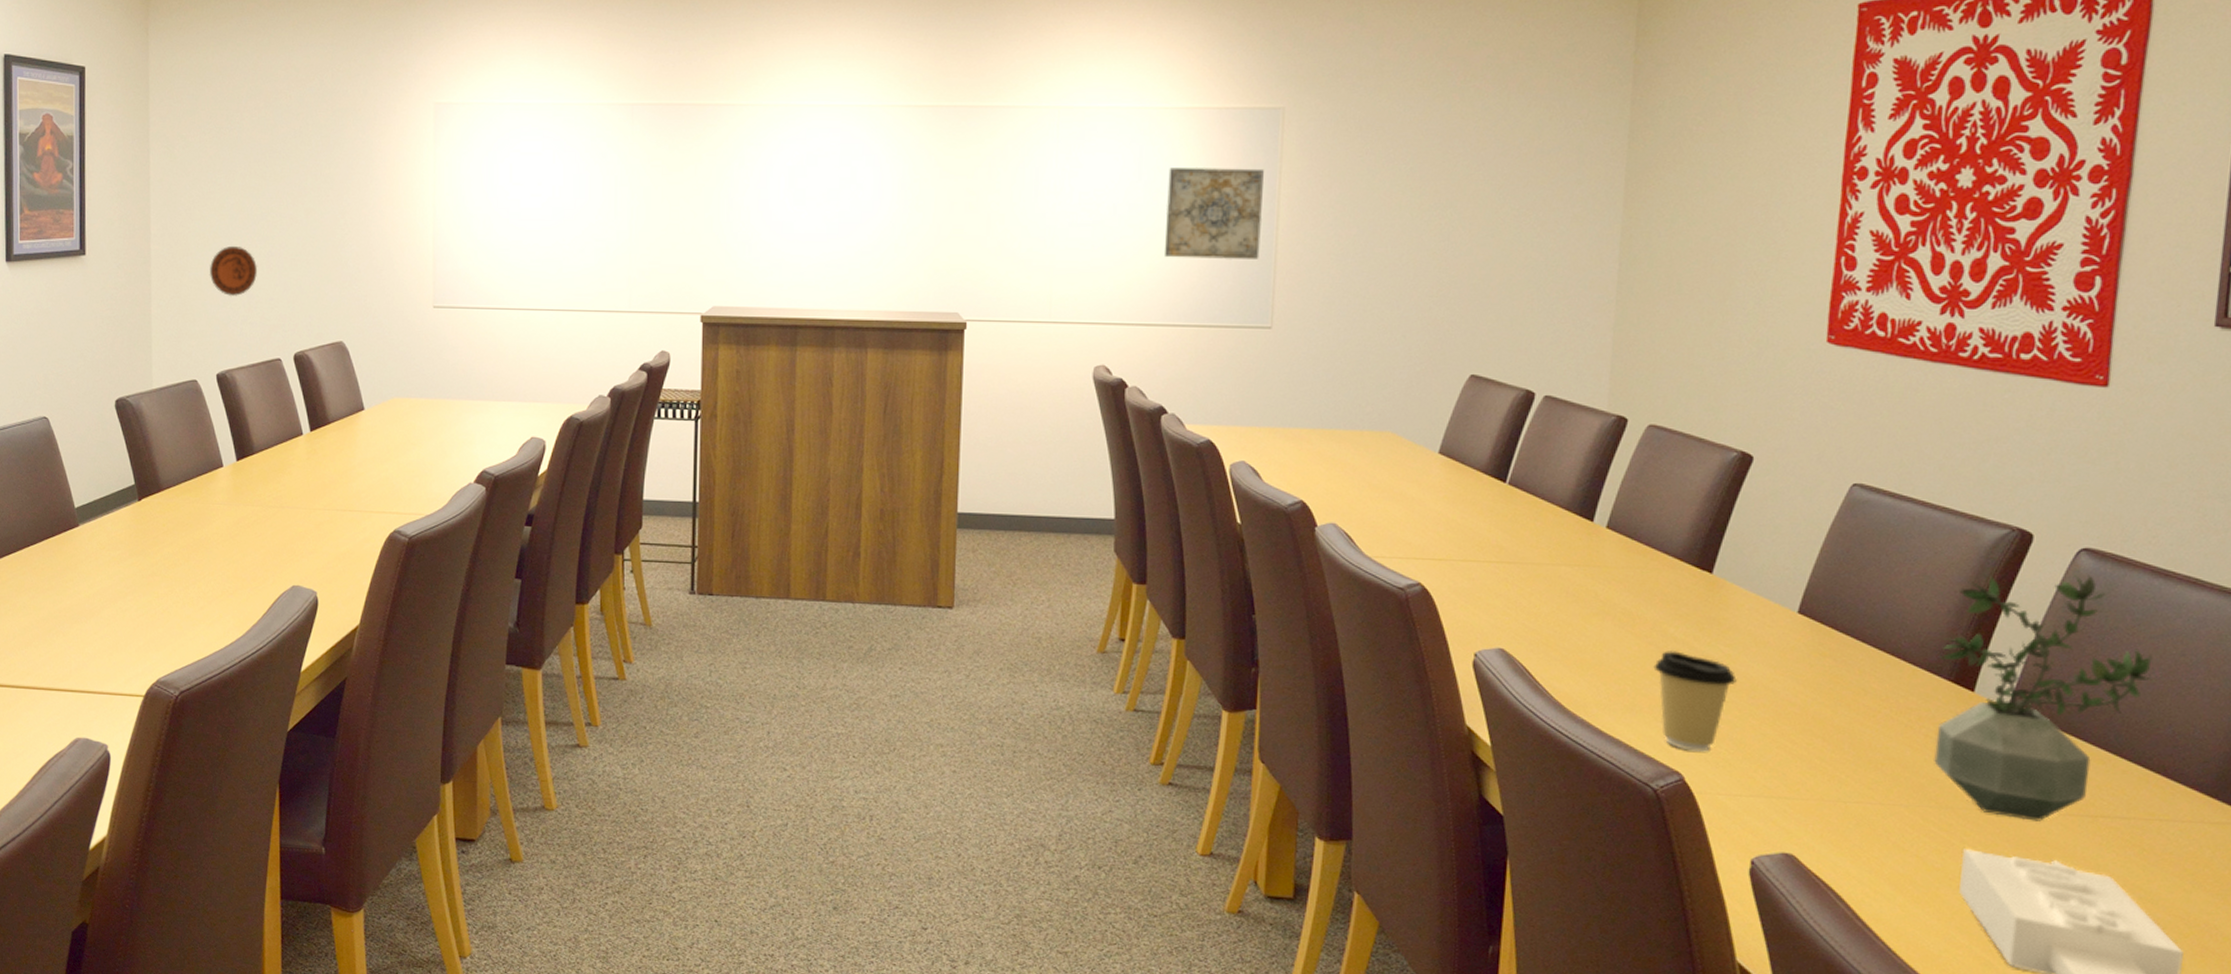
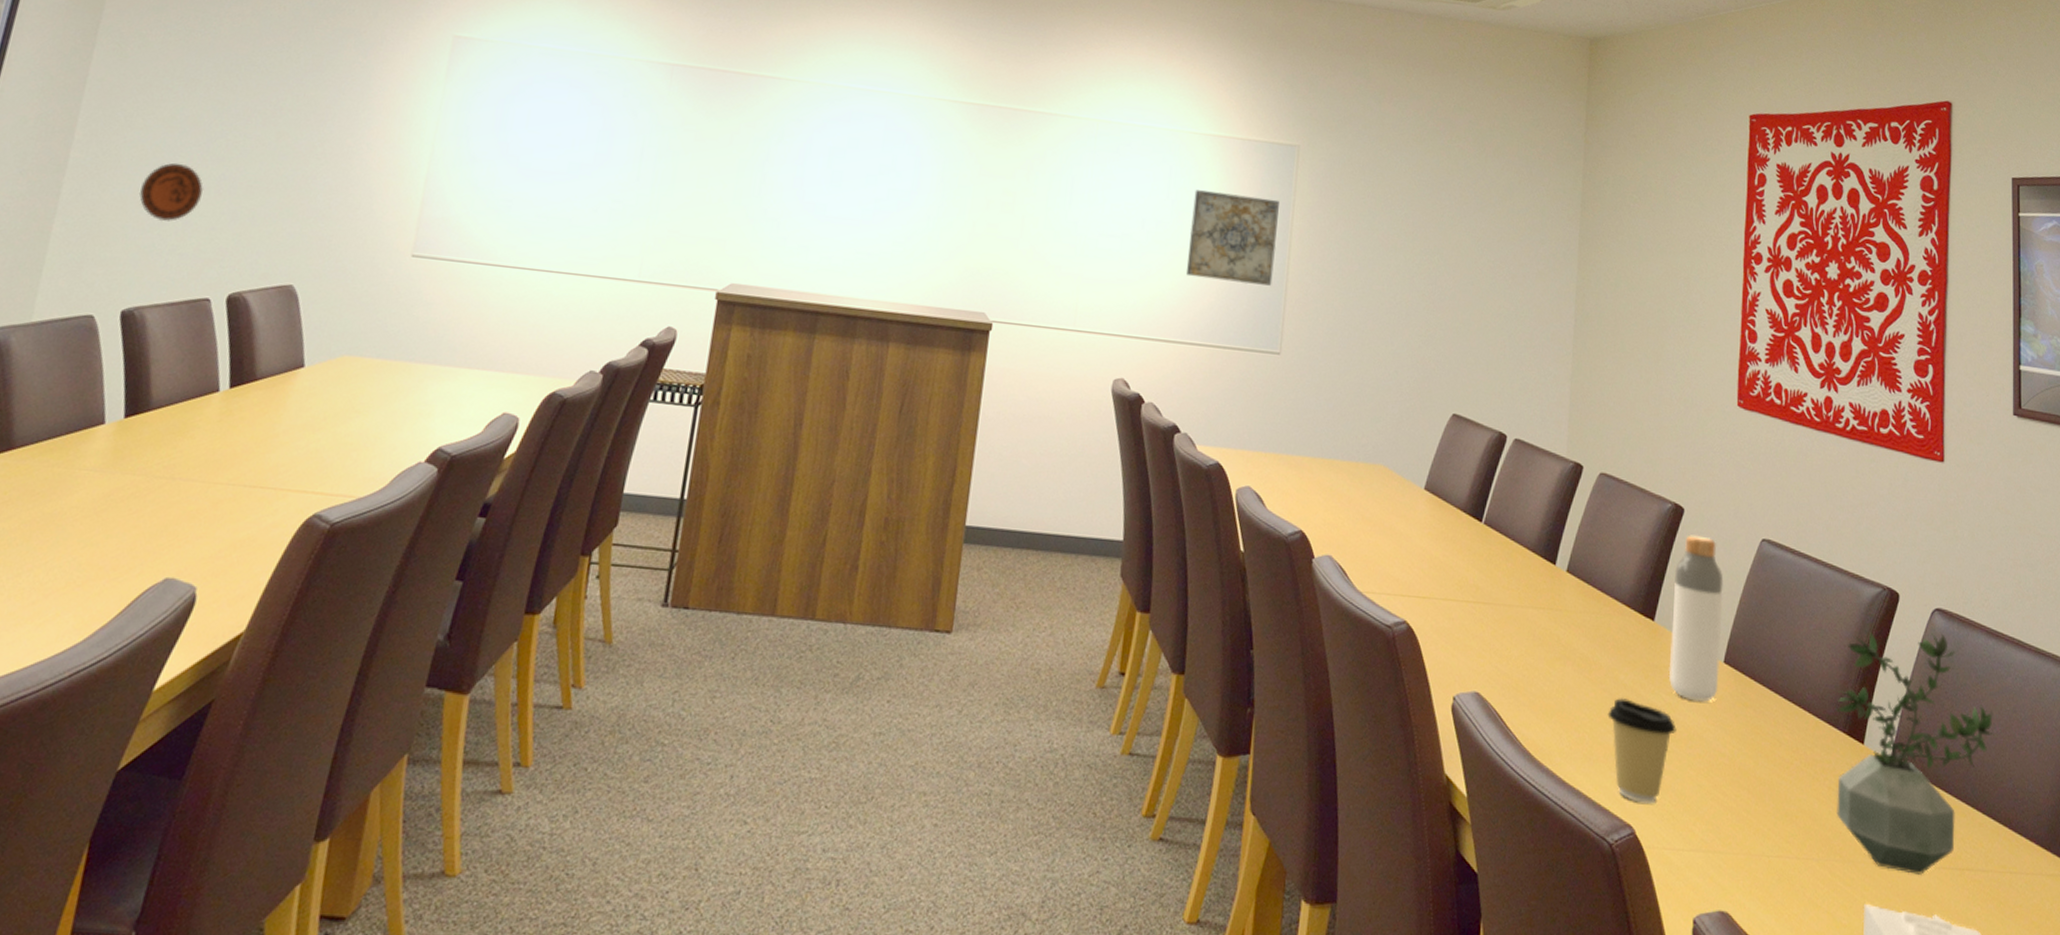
bottle: none [1728,483,1801,653] -> present [1668,534,1724,702]

